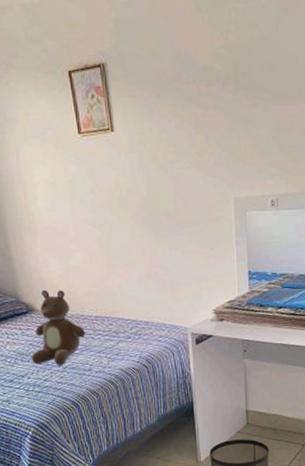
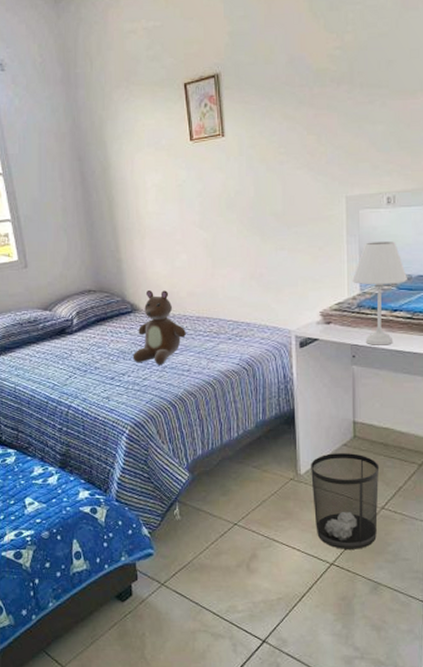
table lamp: none [242,242,290,340] -> present [352,241,407,345]

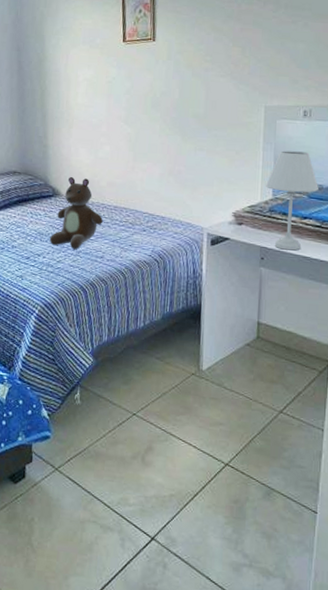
waste bin: present [311,453,380,549] -> none [212,352,281,452]

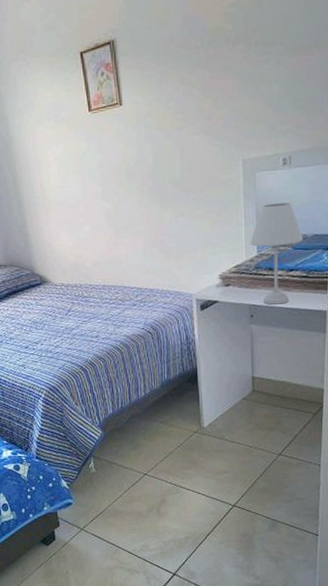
teddy bear: present [49,177,104,249] -> none [44,262,94,332]

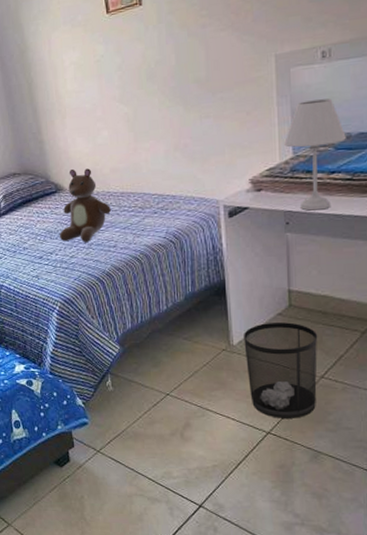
teddy bear: none [44,262,94,332] -> present [59,168,112,242]
waste bin: none [213,406,277,492] -> present [244,322,318,418]

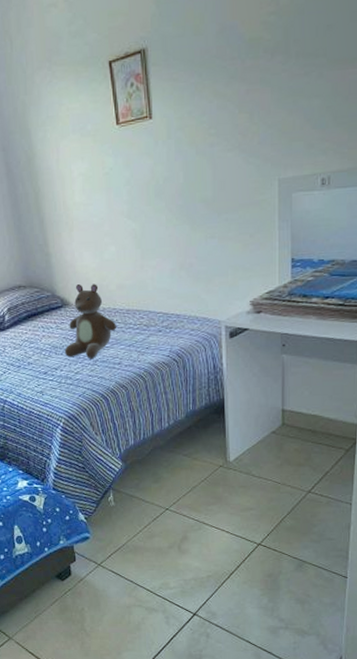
waste bin: present [244,322,318,418] -> none [240,440,307,531]
table lamp: present [284,98,346,211] -> none [284,225,340,334]

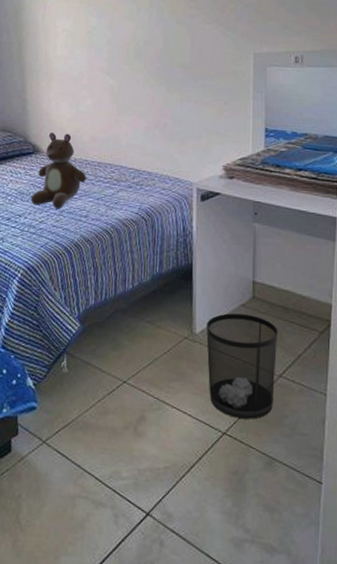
waste bin: none [240,440,307,531] -> present [206,313,279,419]

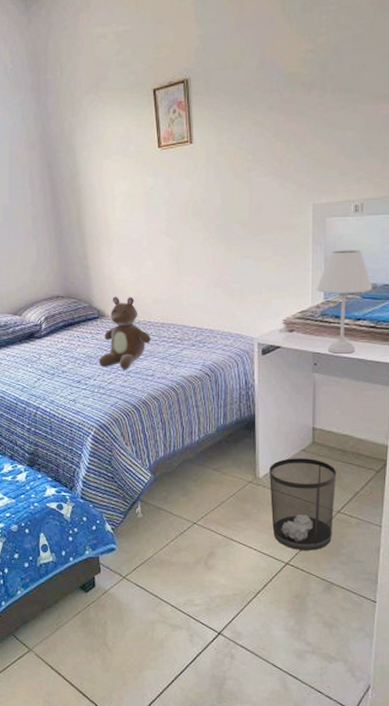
table lamp: none [257,99,313,205] -> present [317,250,372,354]

